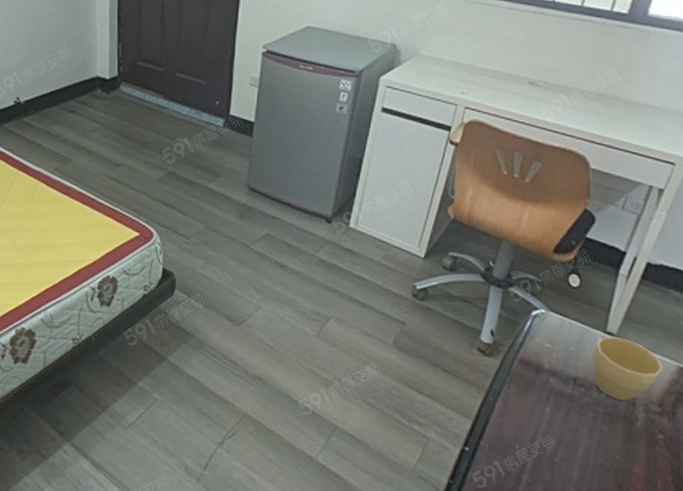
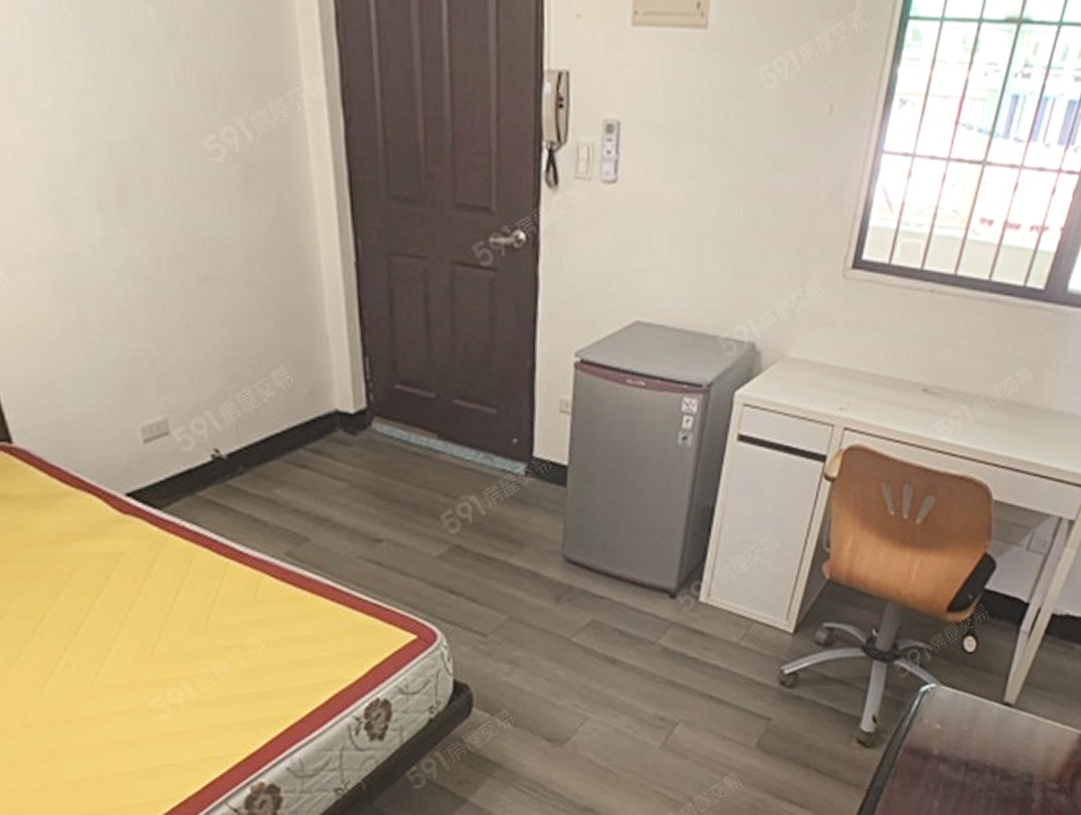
cup: present [592,336,663,401] -> none [987,707,1063,782]

